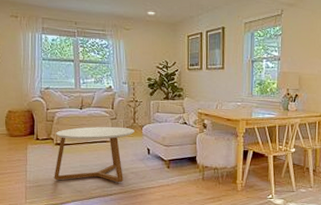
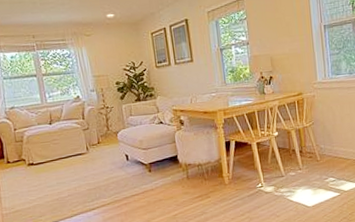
coffee table: present [54,126,134,183] -> none [27,136,110,203]

